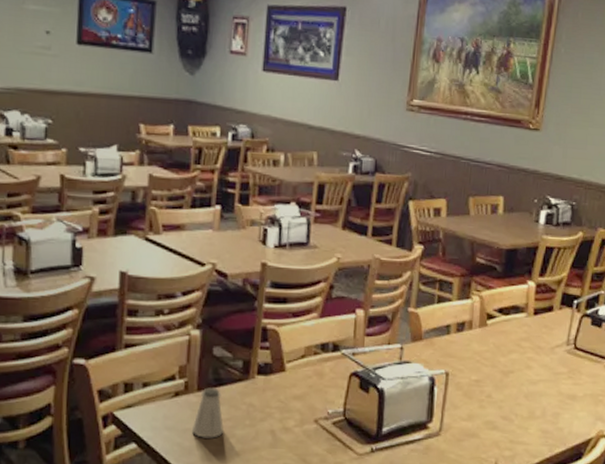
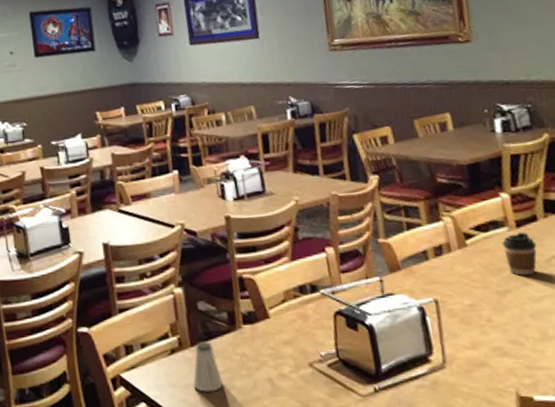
coffee cup: none [517,319,547,360] -> present [502,232,537,276]

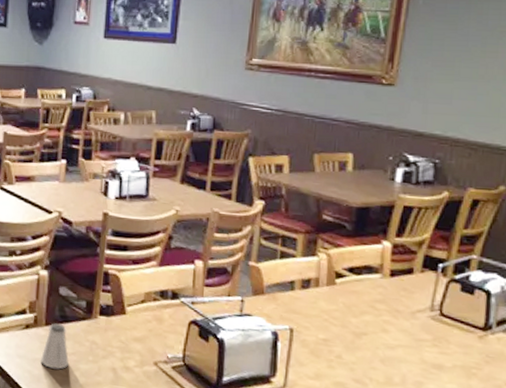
coffee cup: present [502,232,537,276] -> none [371,281,406,324]

